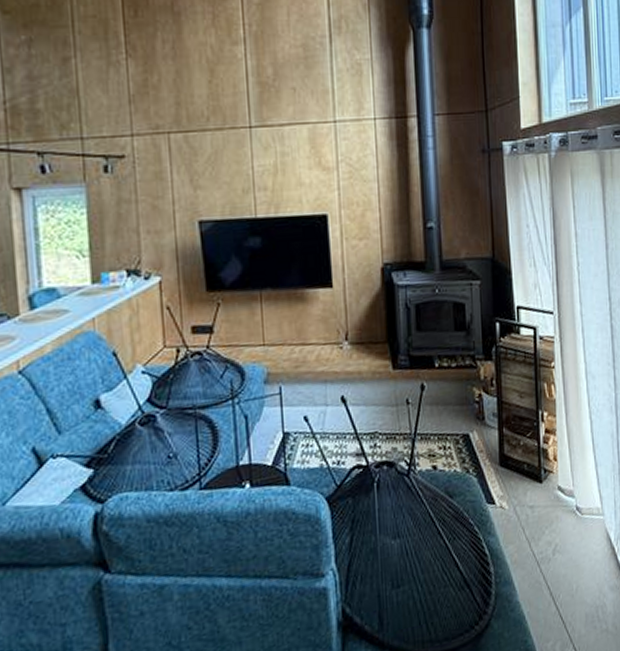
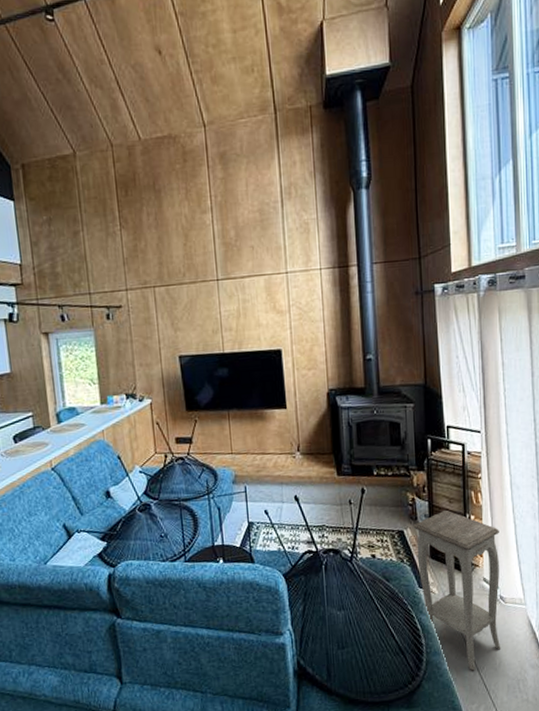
accent table: none [480,406,578,601] -> present [413,509,501,671]

